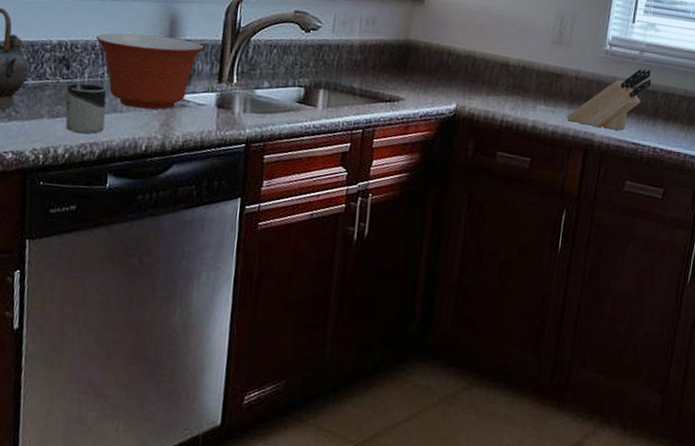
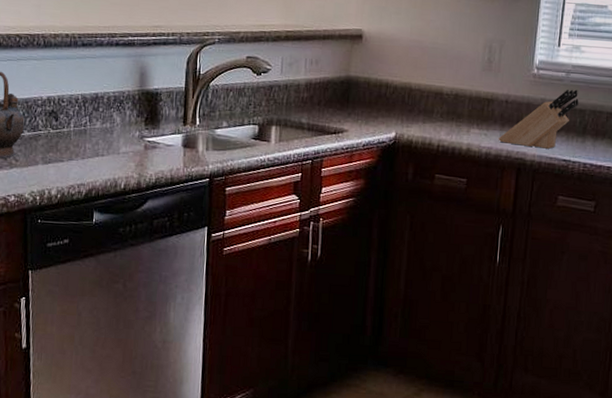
cup: present [65,83,107,134] -> none [56,132,90,176]
mixing bowl: present [96,33,204,110] -> none [78,86,170,152]

